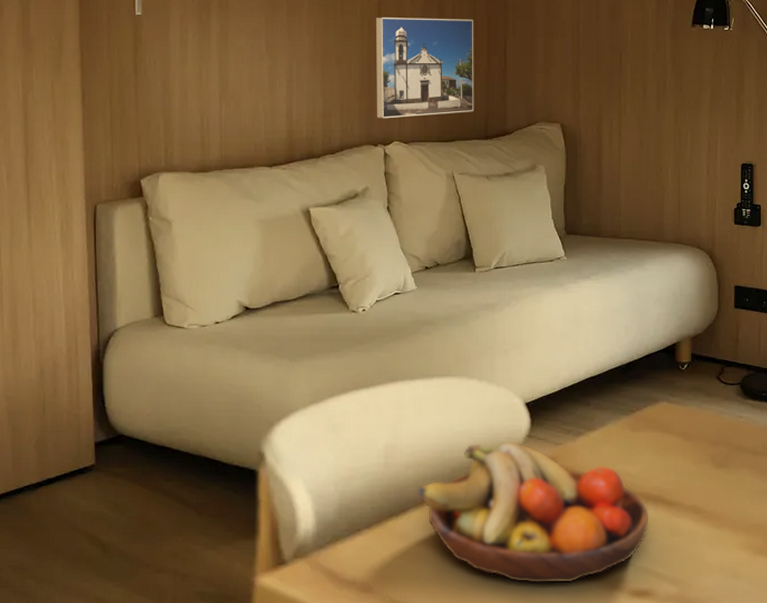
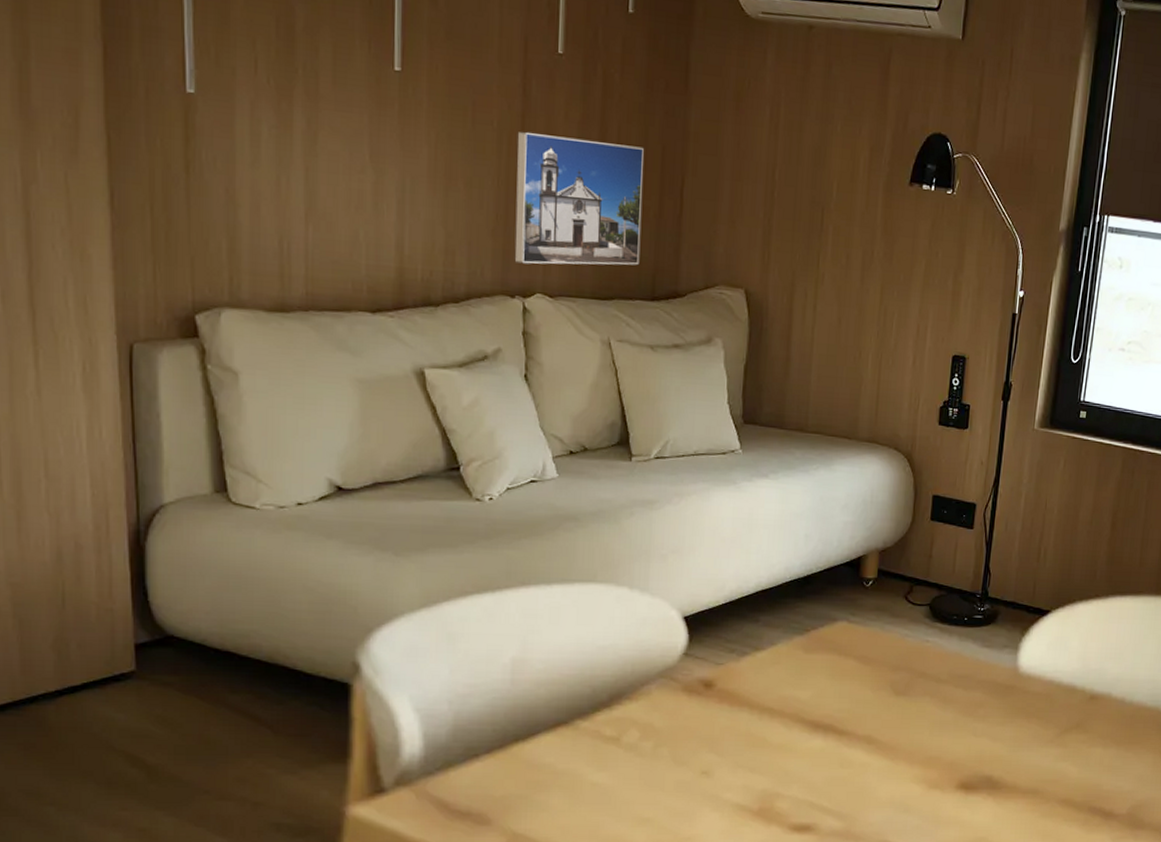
fruit bowl: present [418,441,650,584] -> none [550,659,818,818]

